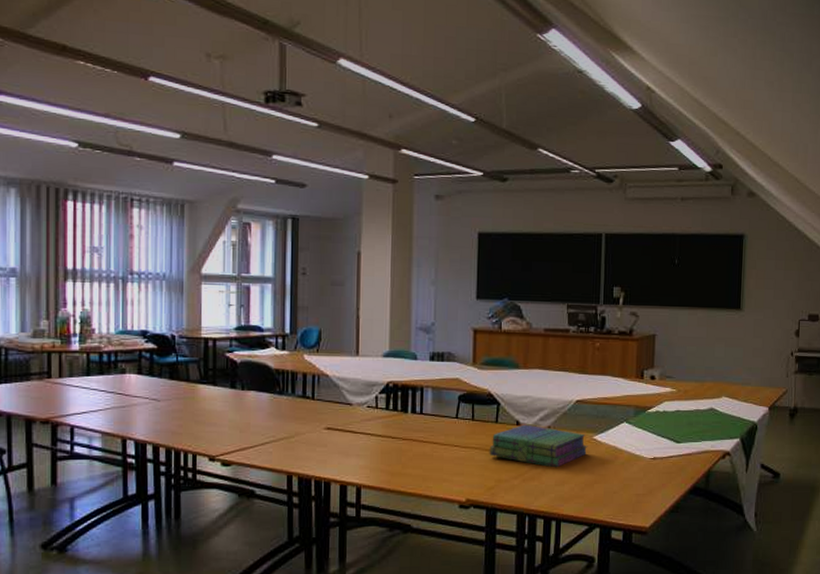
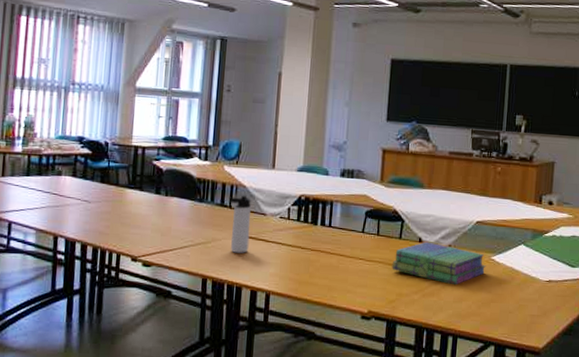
thermos bottle: none [311,385,336,446] -> present [229,195,251,253]

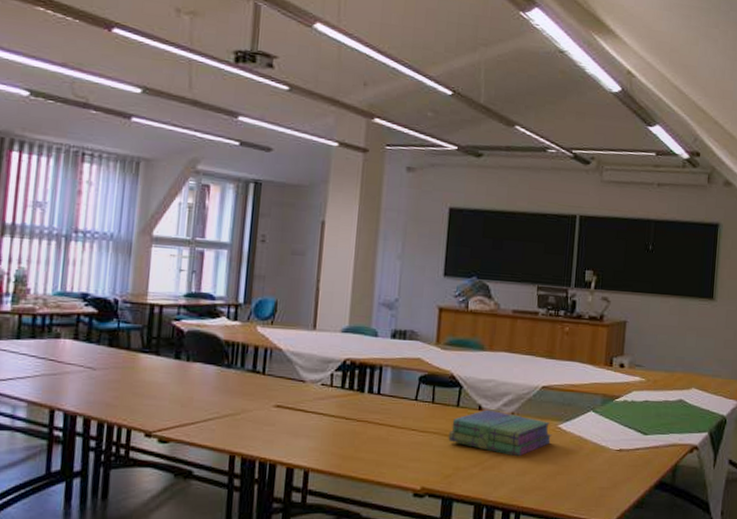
thermos bottle: present [229,195,251,253] -> none [262,359,288,426]

